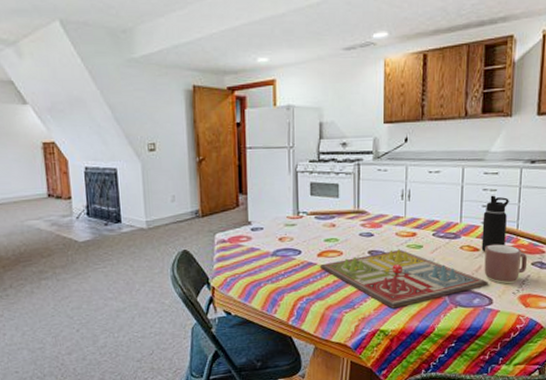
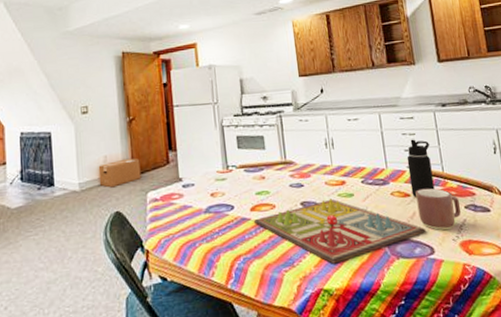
box: none [166,199,210,227] -> present [98,158,142,188]

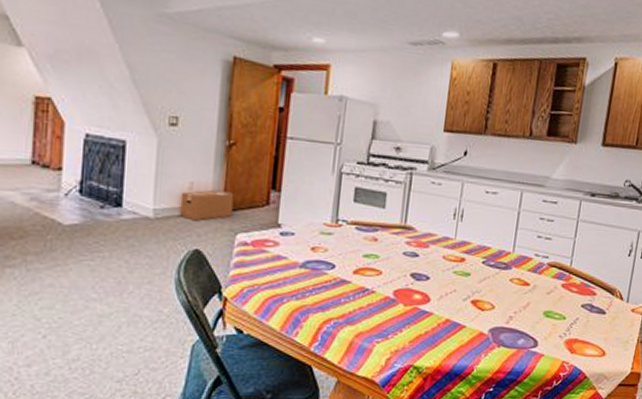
gameboard: present [253,198,426,264] -> none [353,274,535,342]
water bottle: present [406,139,435,197] -> none [532,226,565,288]
mug: present [415,188,461,230] -> none [532,279,578,326]

